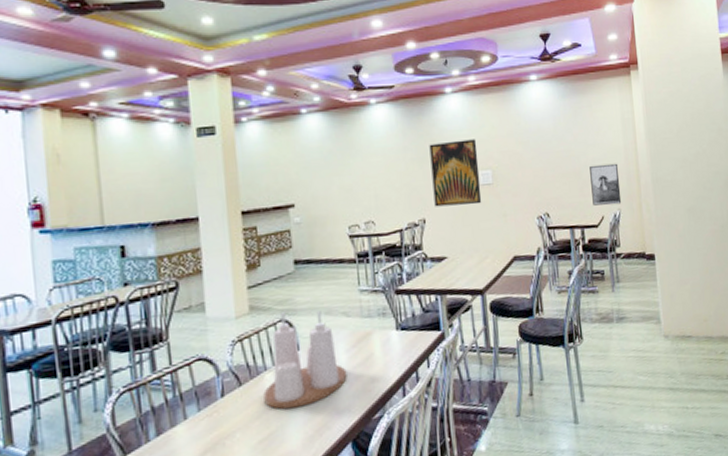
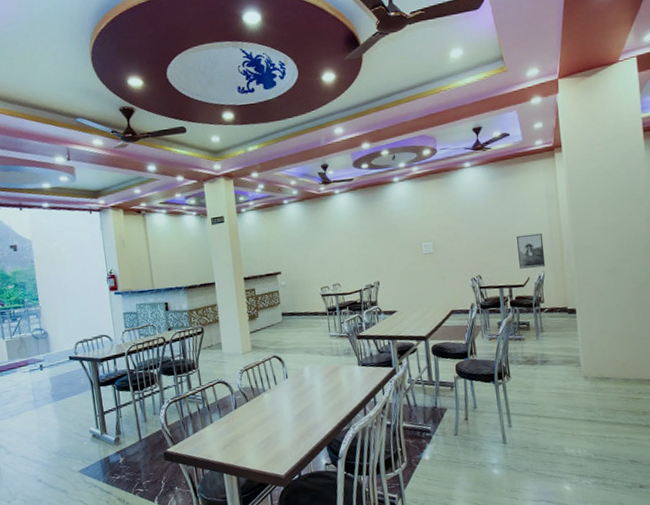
condiment set: present [263,310,347,410] -> none [263,350,323,420]
wall art: present [429,139,482,207] -> none [381,218,425,272]

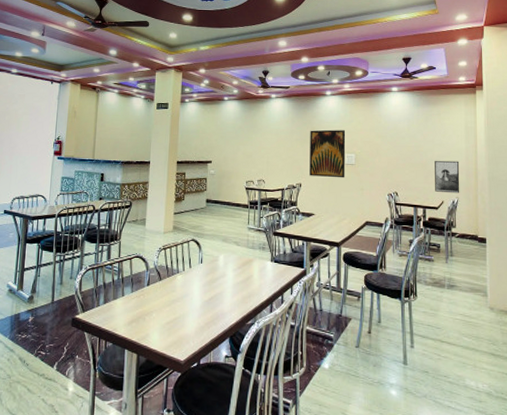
wall art: none [381,218,425,272] -> present [309,129,346,178]

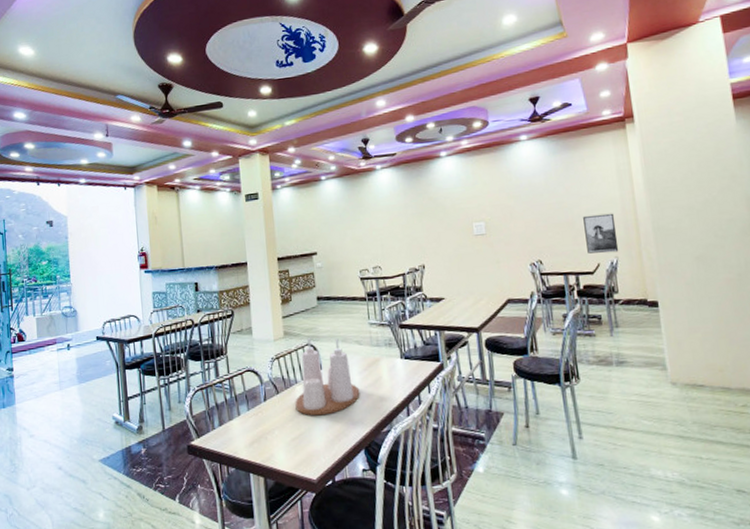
condiment set: none [174,234,232,304] -> present [295,338,360,416]
wall art: present [309,129,346,178] -> none [427,195,476,255]

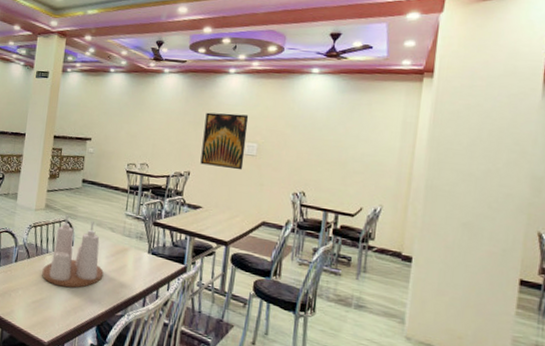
wall art: none [427,195,476,255] -> present [200,112,249,170]
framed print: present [583,213,619,254] -> none [353,159,389,201]

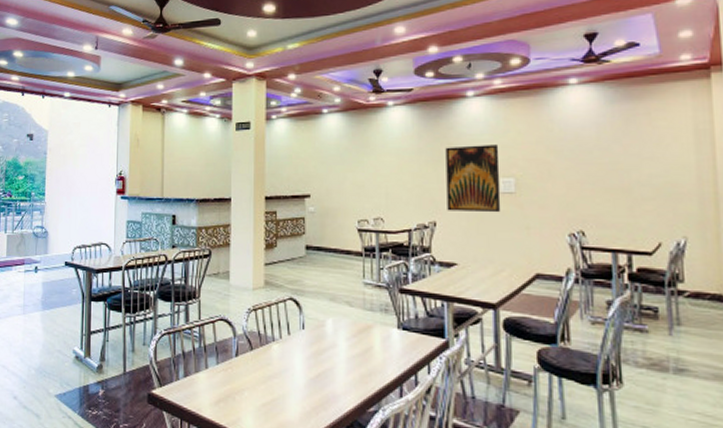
condiment set: present [42,214,104,288] -> none [270,291,346,382]

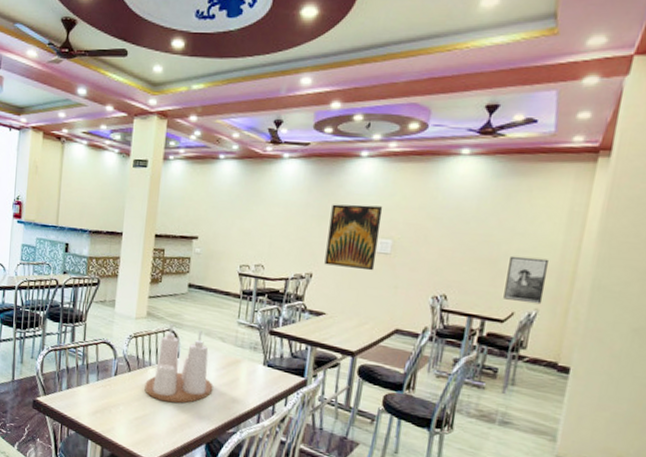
condiment set: none [270,291,346,382] -> present [144,323,213,403]
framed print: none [644,182,689,231] -> present [503,255,550,305]

